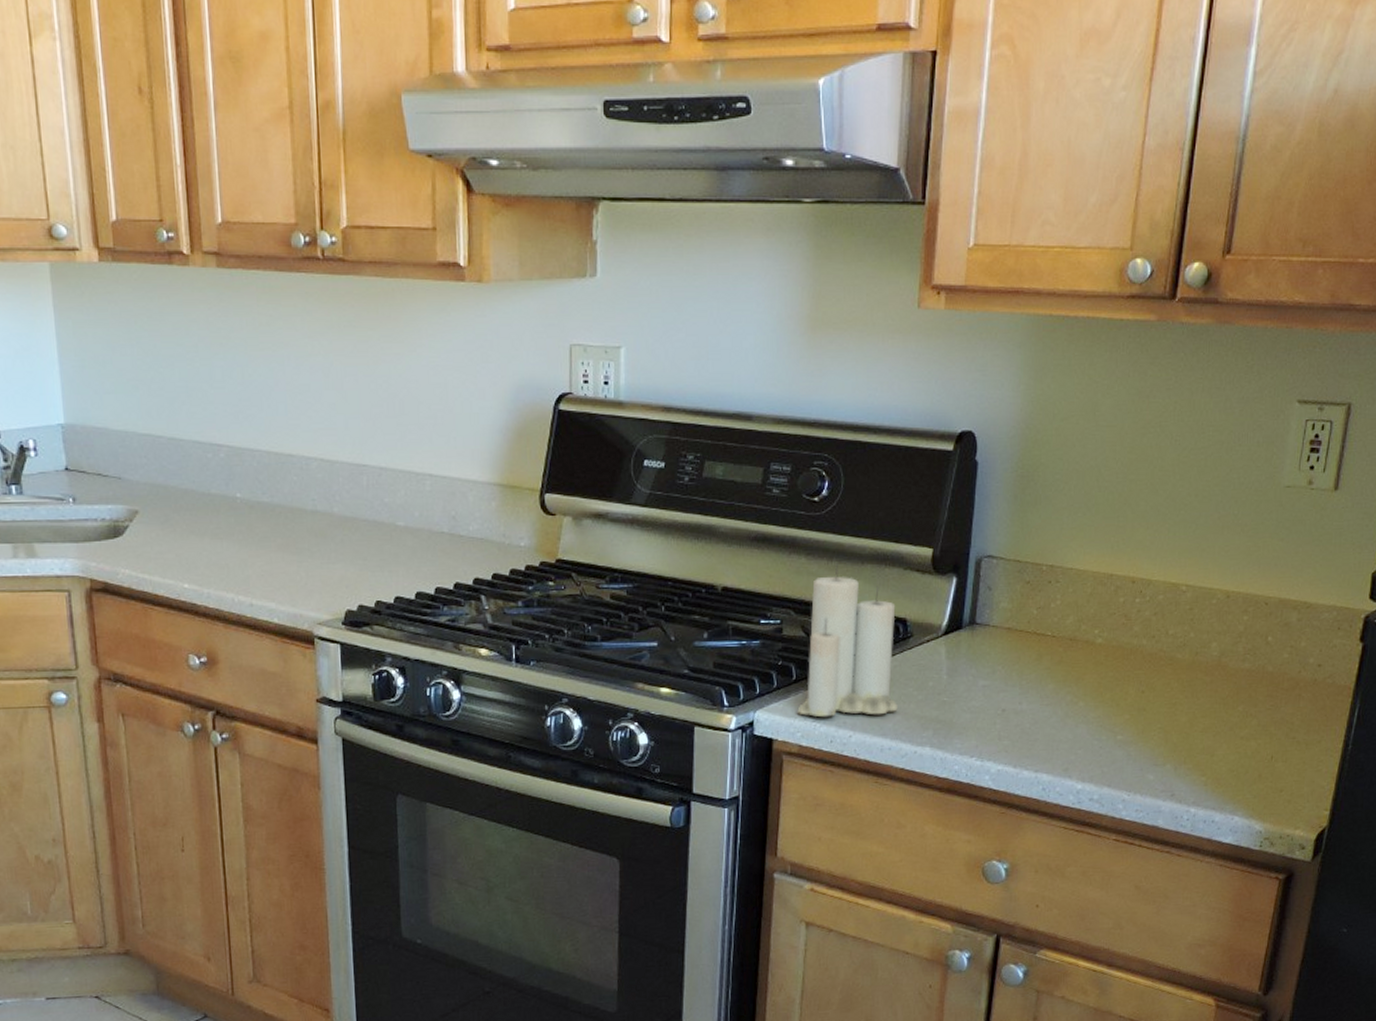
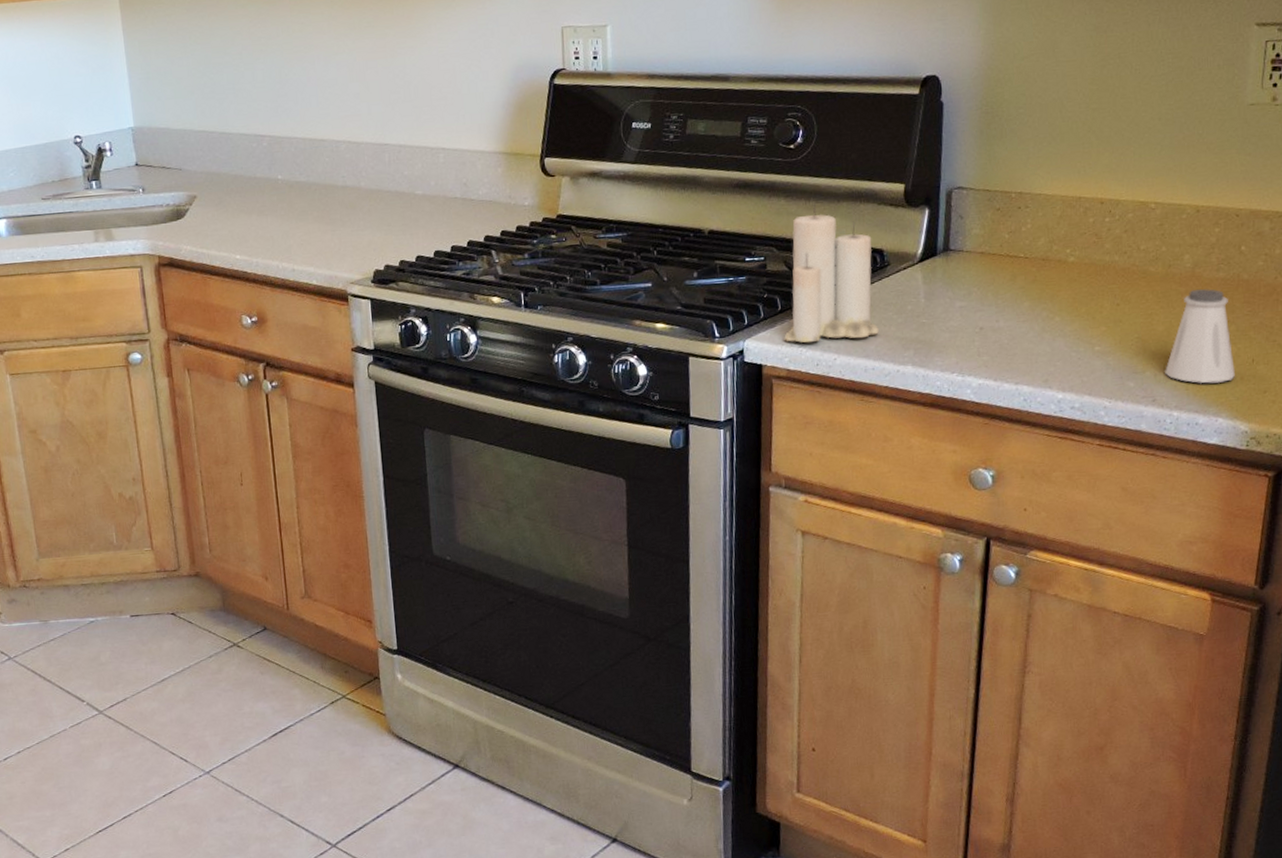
saltshaker: none [1184,679,1254,780] -> present [1164,289,1235,384]

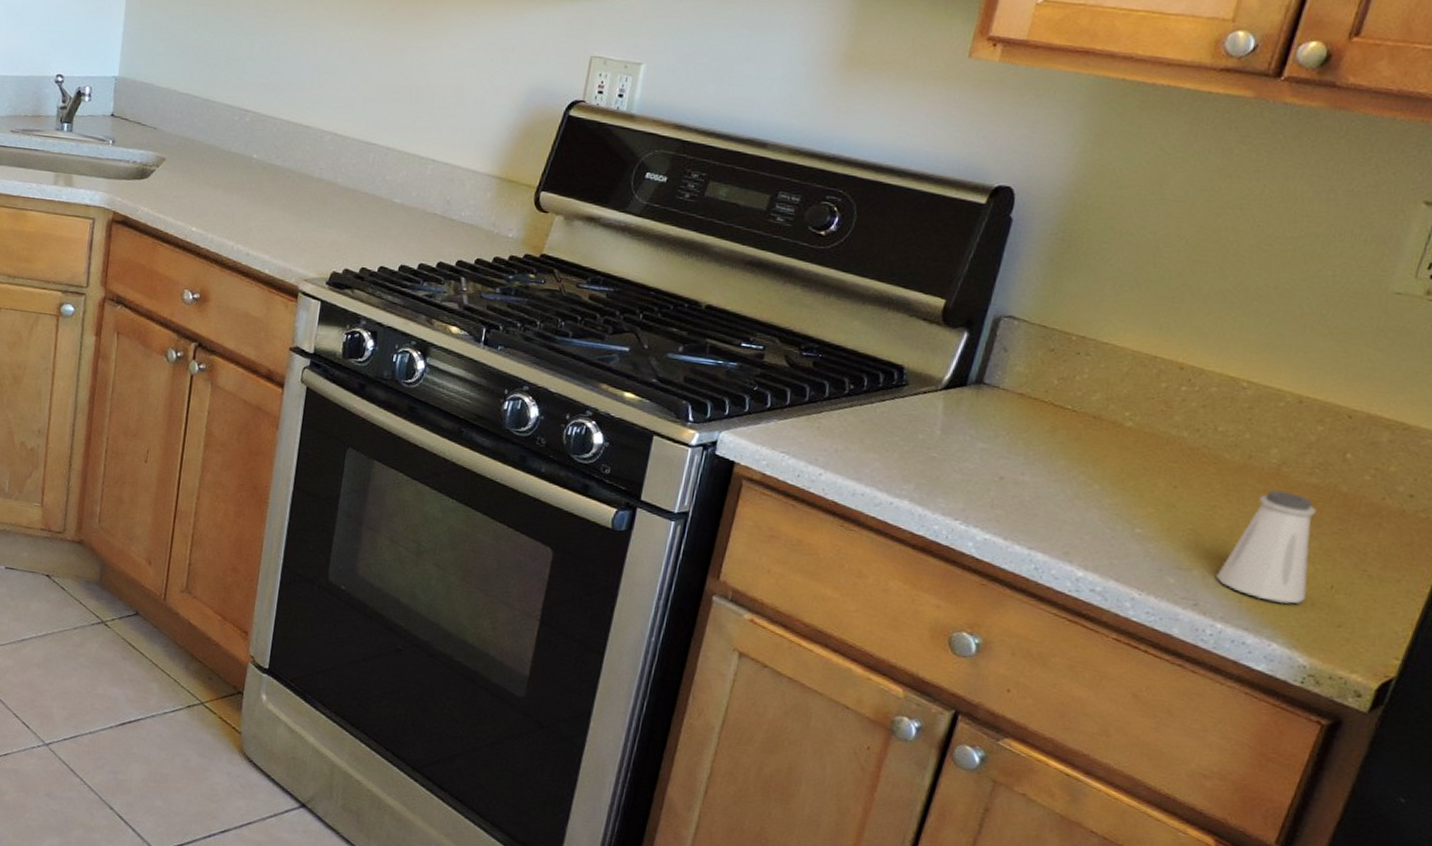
candle: present [784,204,879,343] -> none [766,300,894,459]

